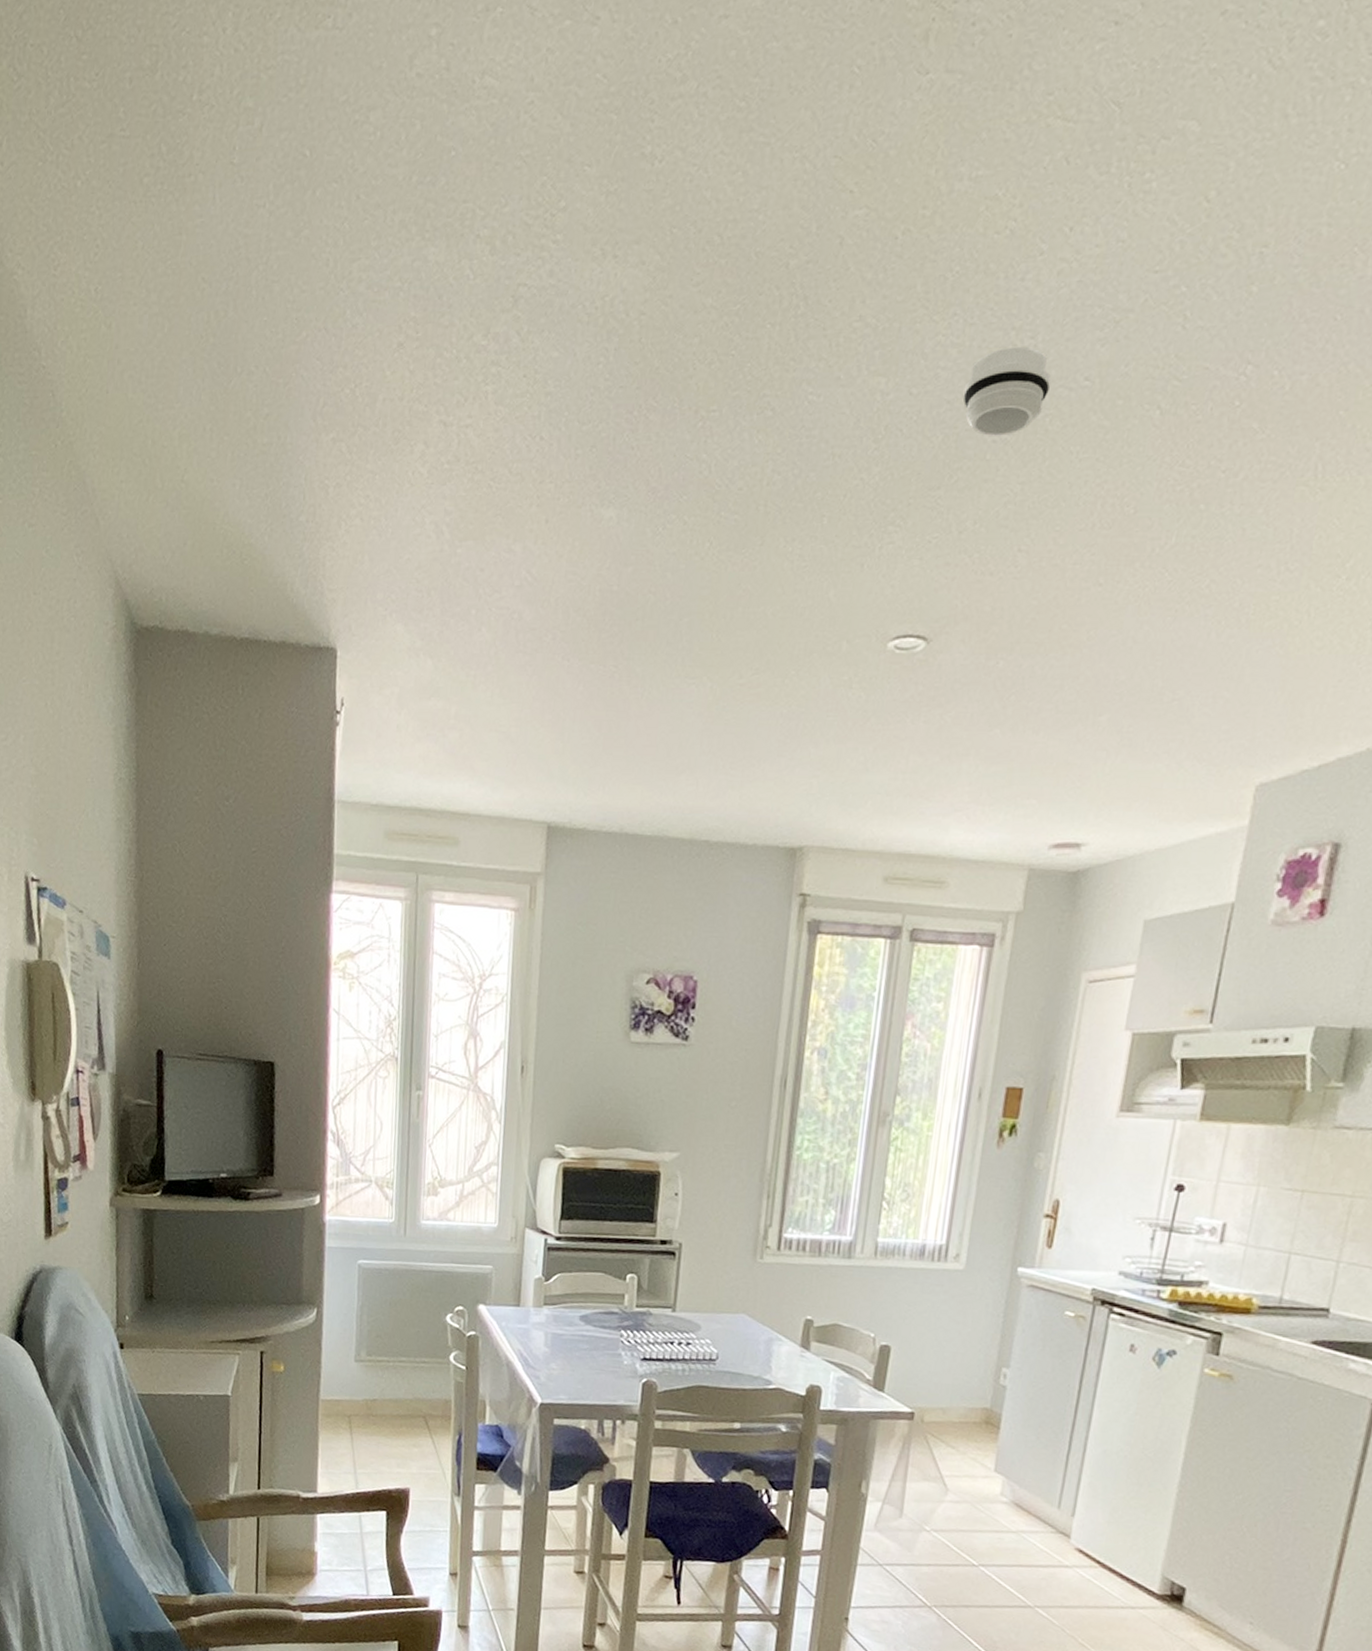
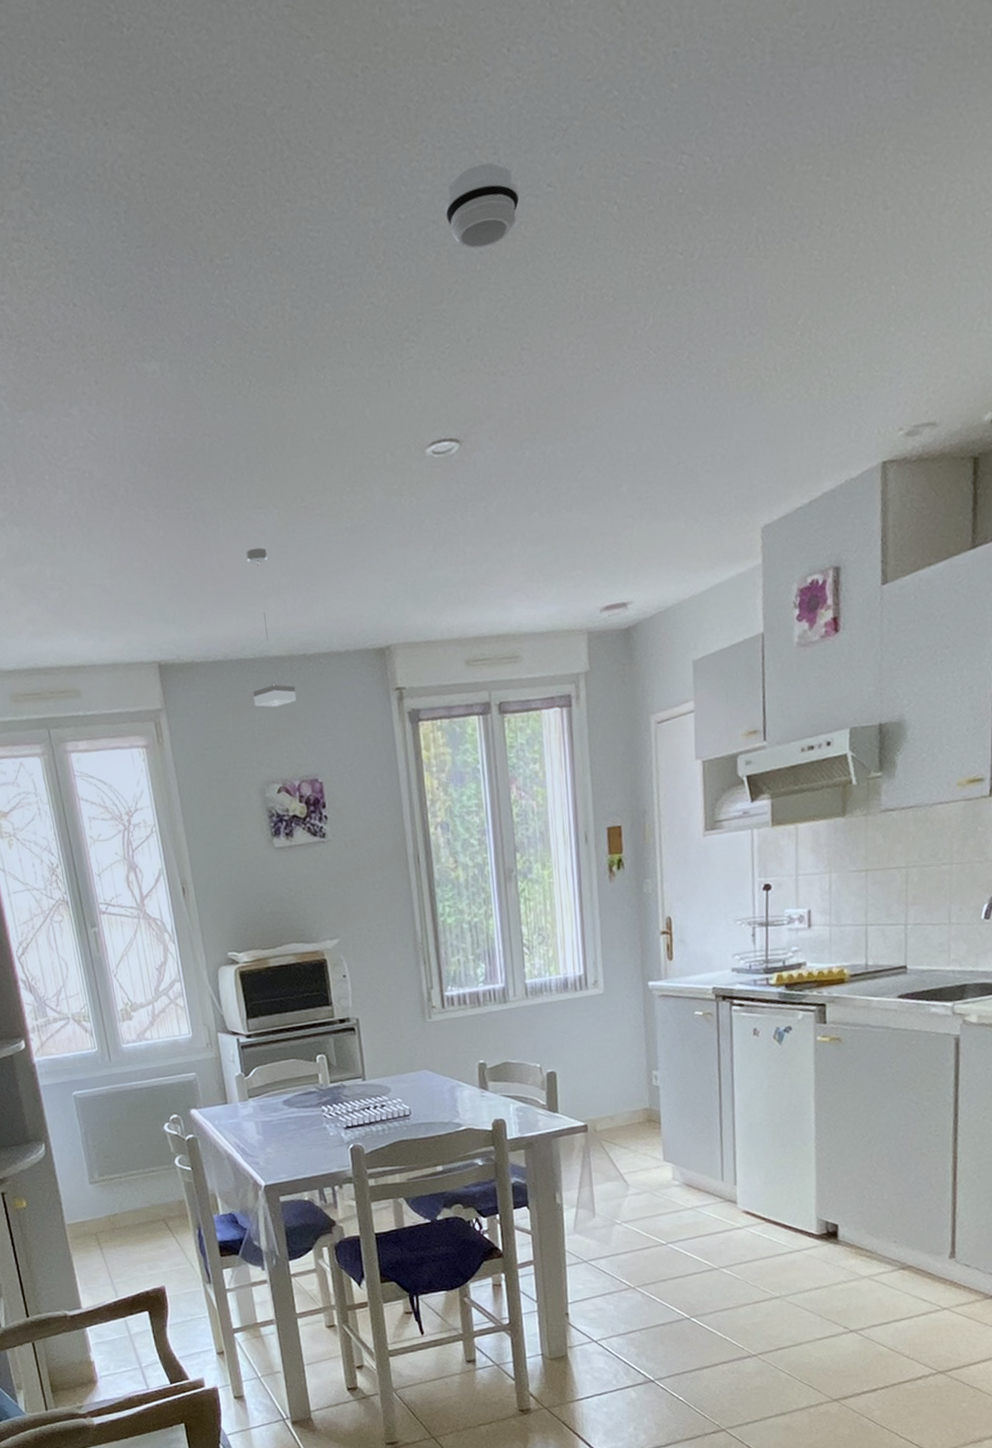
pendant lamp: none [641,719,690,891] -> present [246,547,297,708]

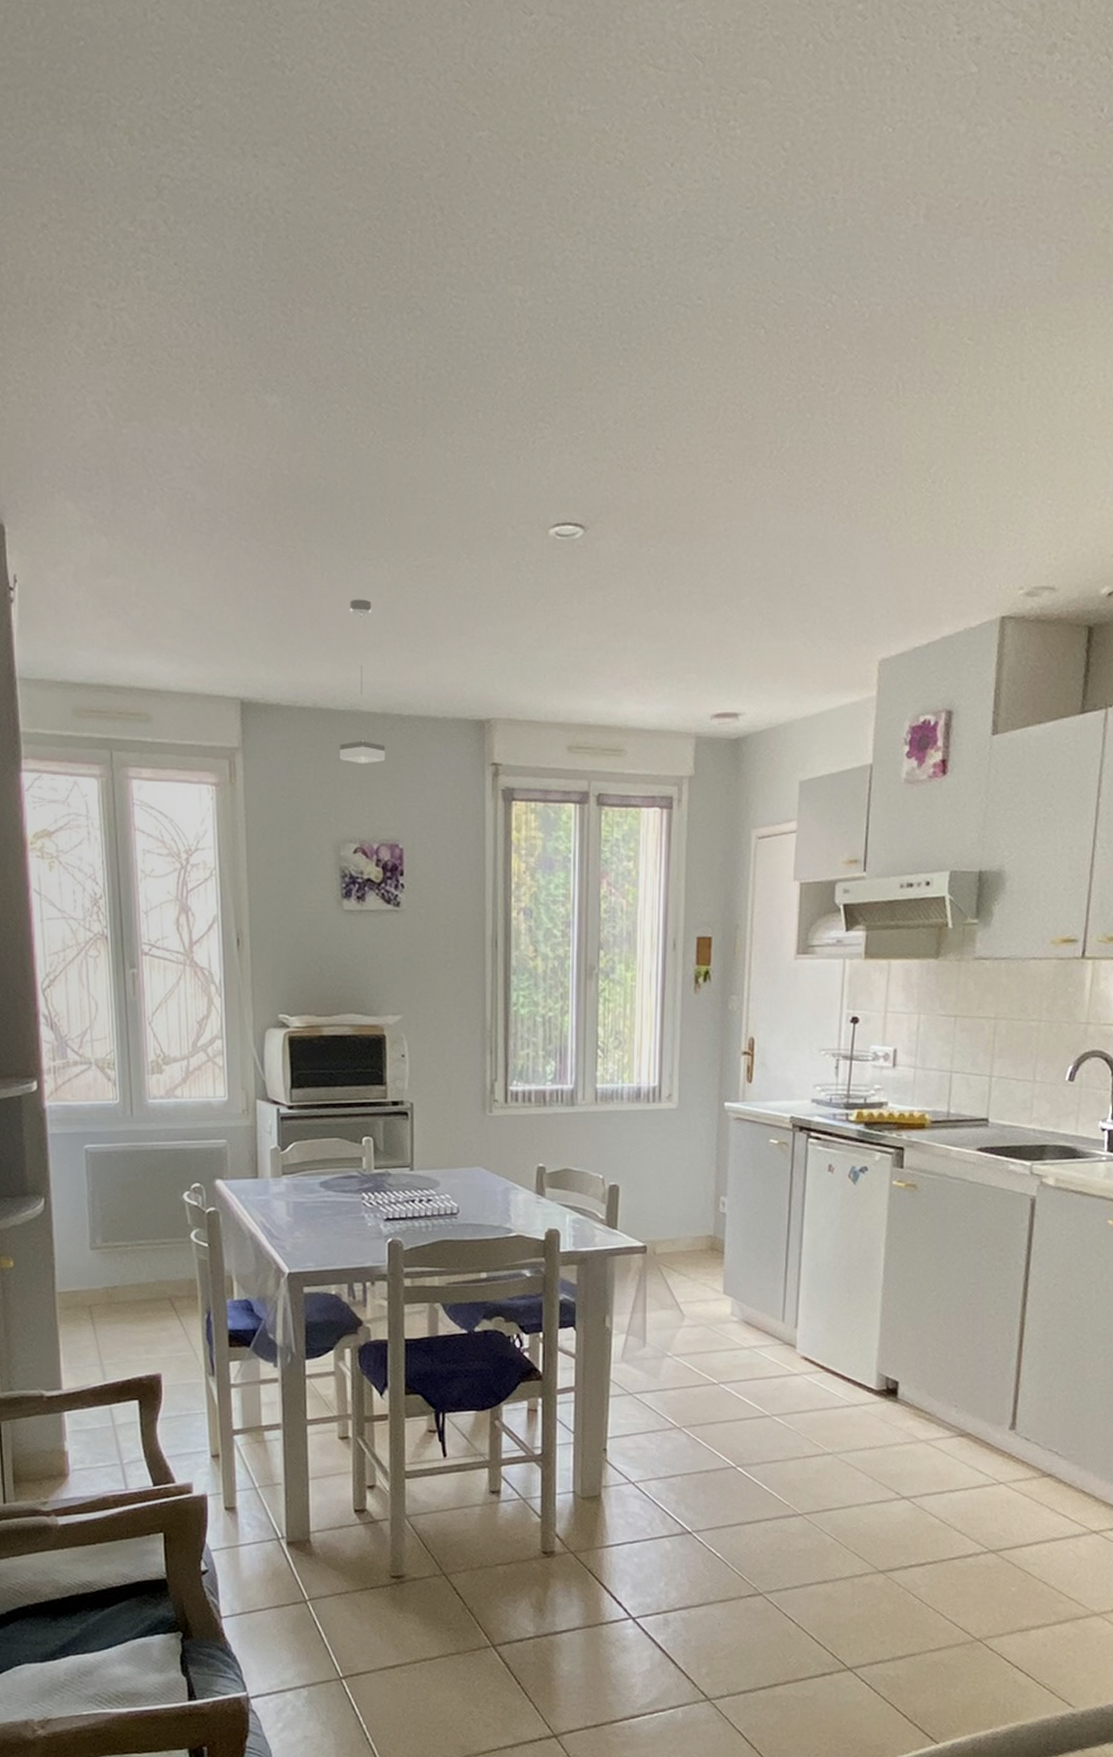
smoke detector: present [445,162,520,249] -> none [593,265,669,345]

